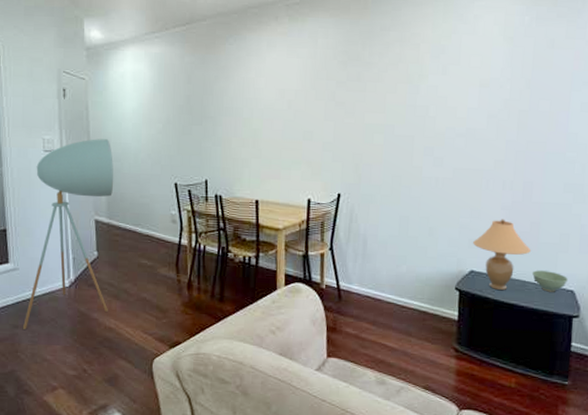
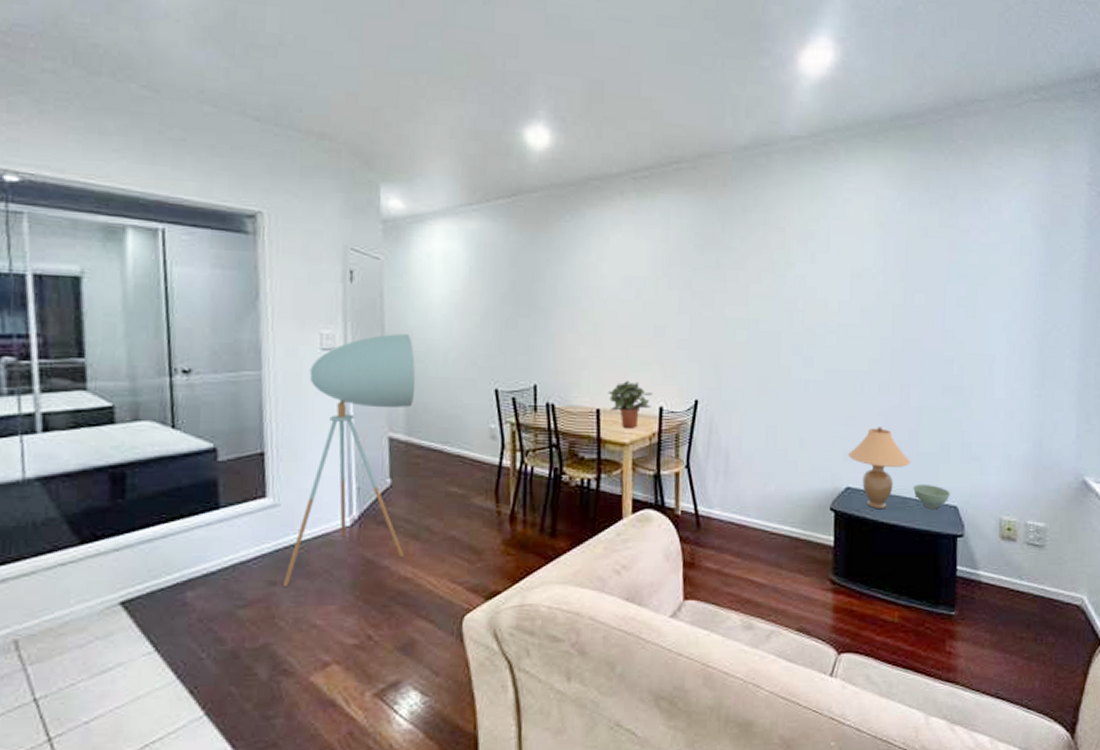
potted plant: none [265,177,302,216] -> present [608,381,652,428]

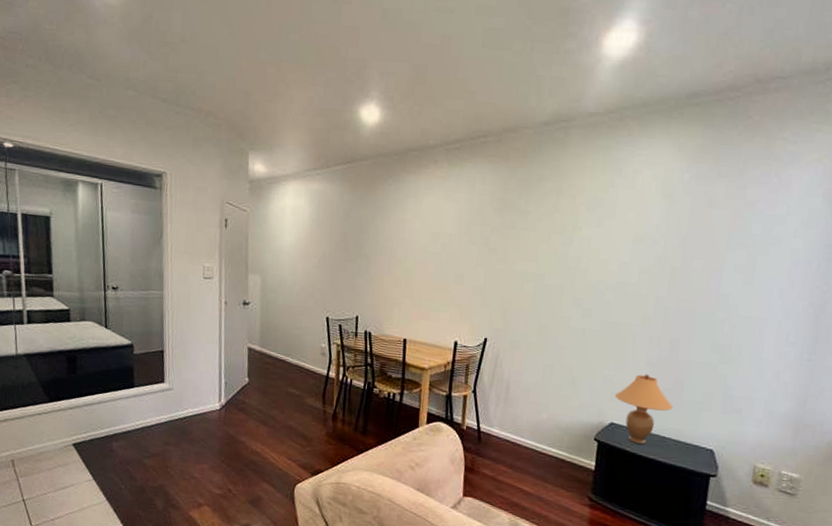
floor lamp: present [282,334,416,586] -> none [173,269,269,447]
potted plant: present [608,381,652,428] -> none [414,318,449,357]
bowl: present [913,485,951,509] -> none [672,427,709,450]

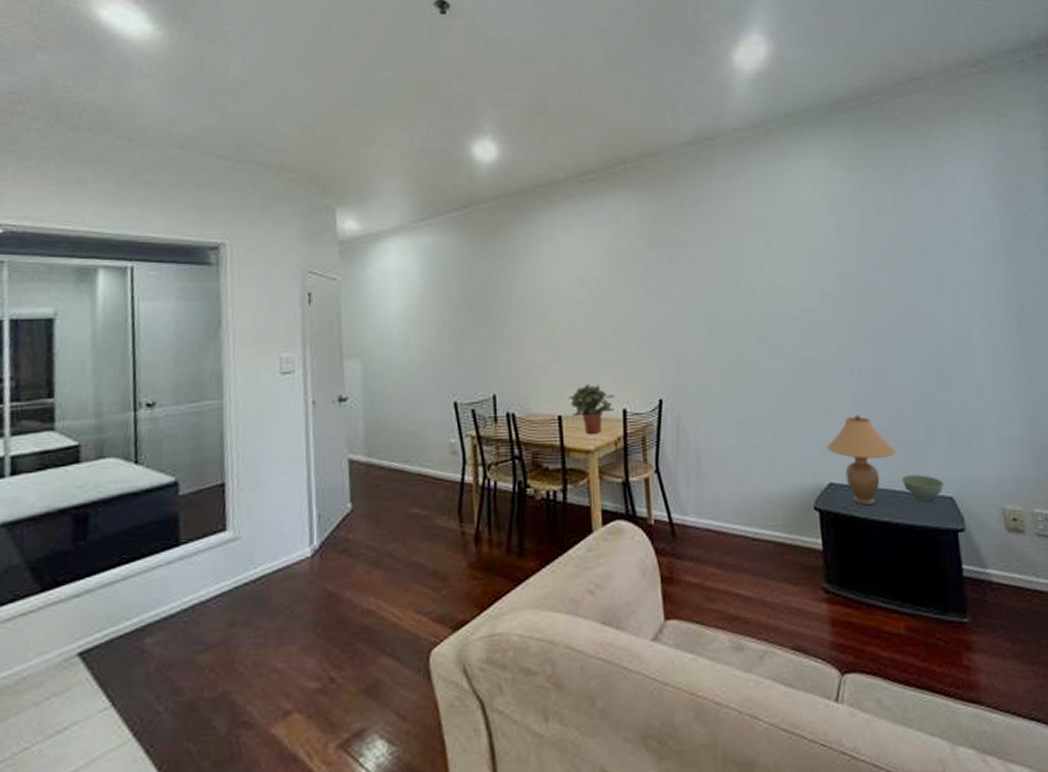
potted plant: none [414,318,449,357] -> present [569,384,615,434]
bowl: none [672,427,709,450] -> present [902,475,945,502]

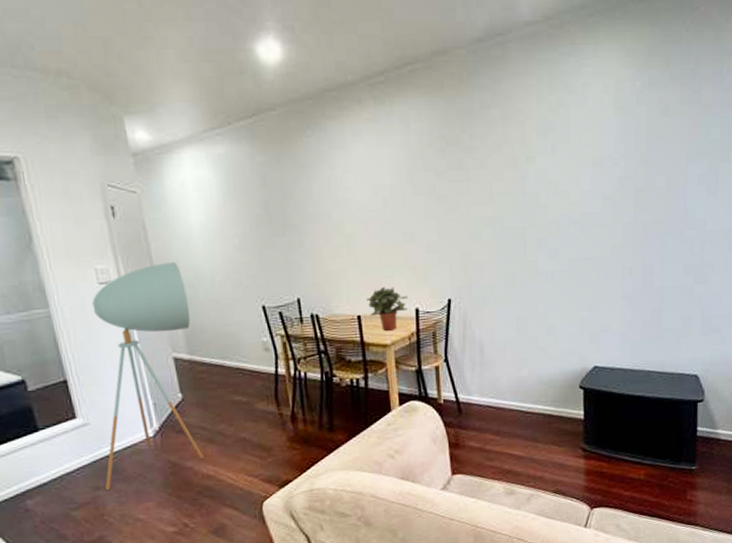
floor lamp: none [242,352,374,627] -> present [92,262,204,490]
table lamp: present [827,415,895,506] -> none [595,308,654,384]
bowl: present [902,475,945,502] -> none [656,358,692,379]

